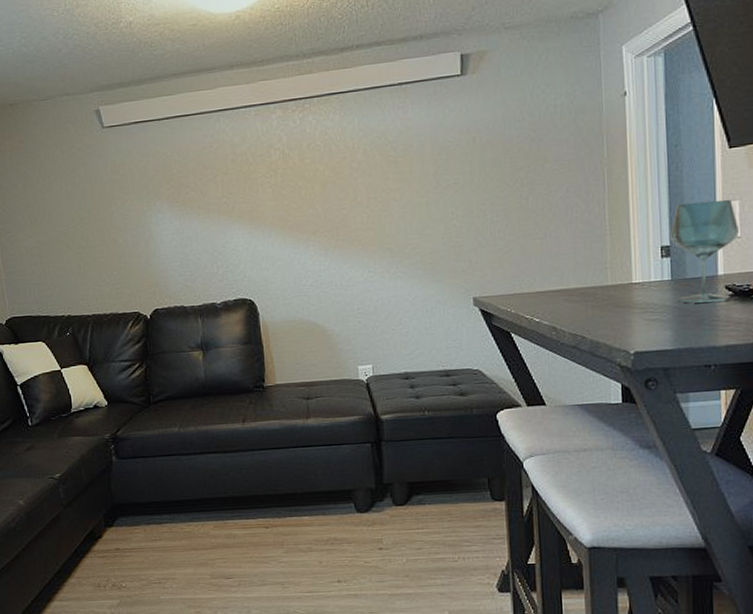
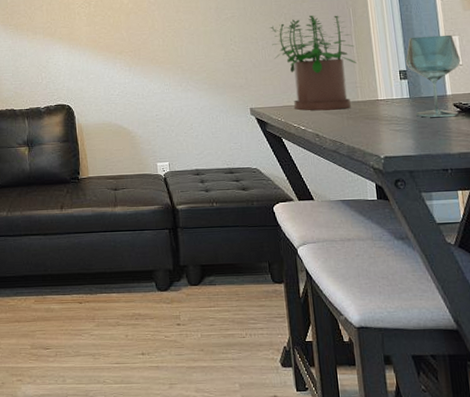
potted plant: none [501,178,608,299] -> present [269,15,357,111]

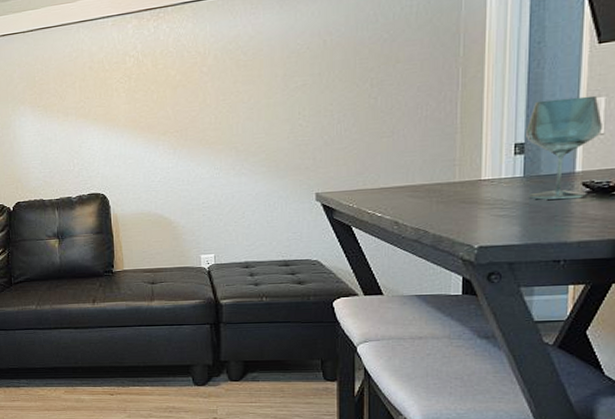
potted plant: present [269,15,357,111] -> none [349,77,459,194]

